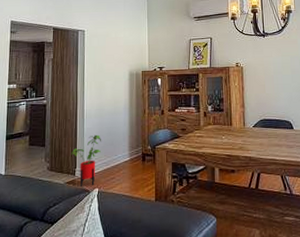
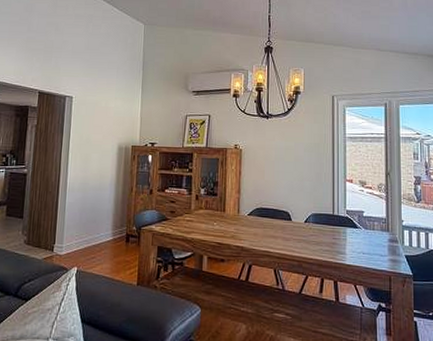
house plant: present [71,134,102,188] -> none [50,210,84,265]

